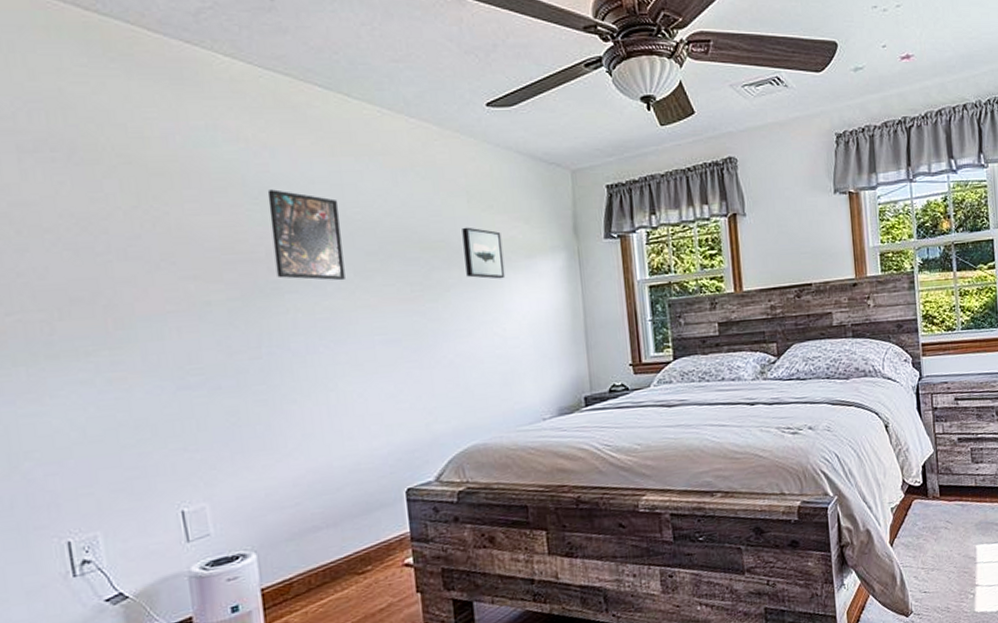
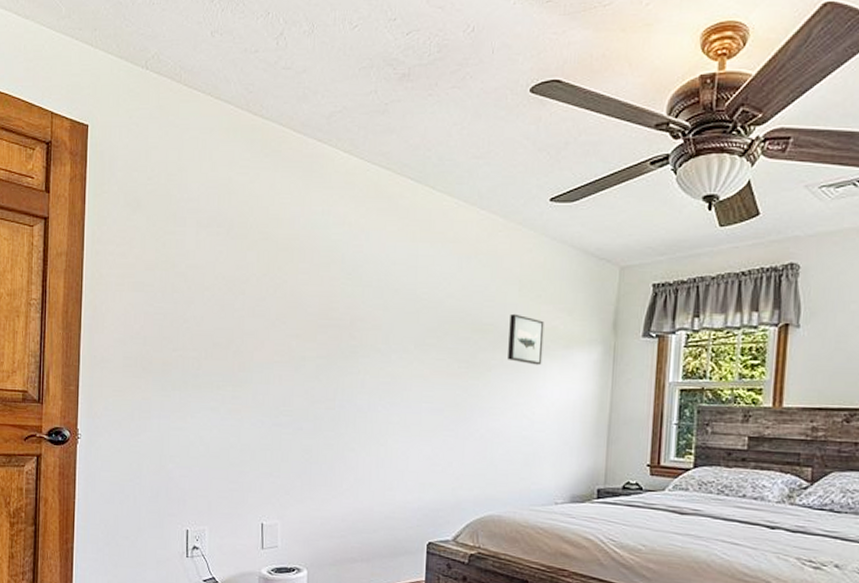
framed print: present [267,189,345,281] -> none [356,267,412,351]

